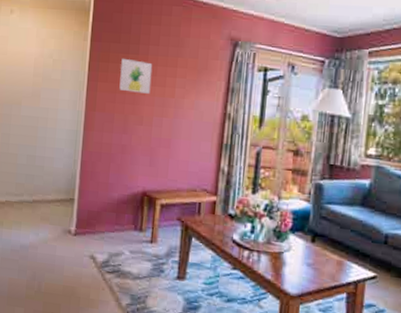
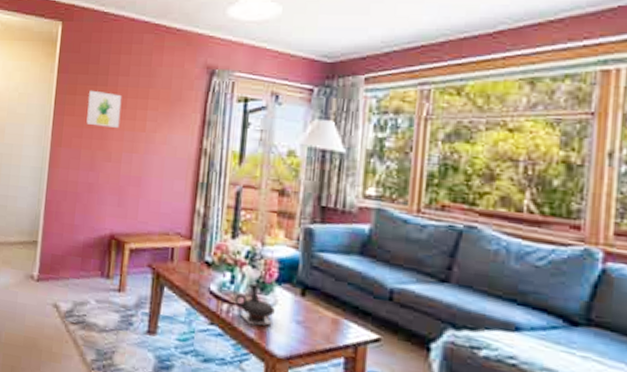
teapot: none [254,232,289,269] -> present [234,283,275,327]

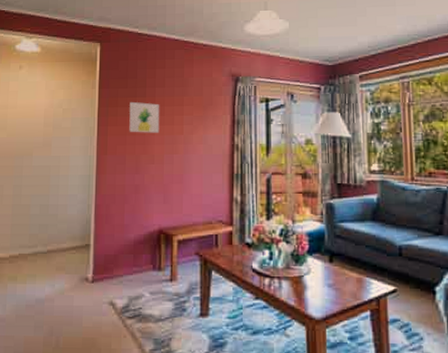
teapot: present [234,283,275,327] -> none [274,257,309,294]

